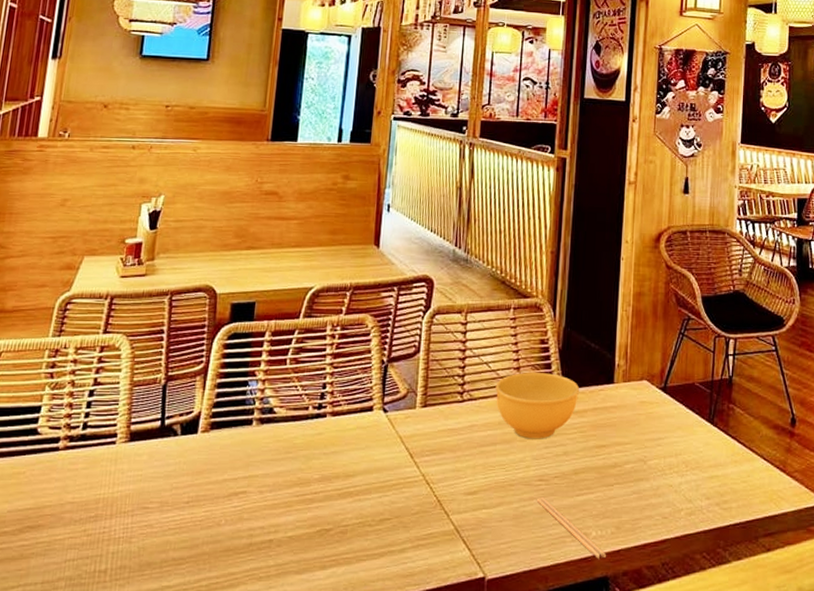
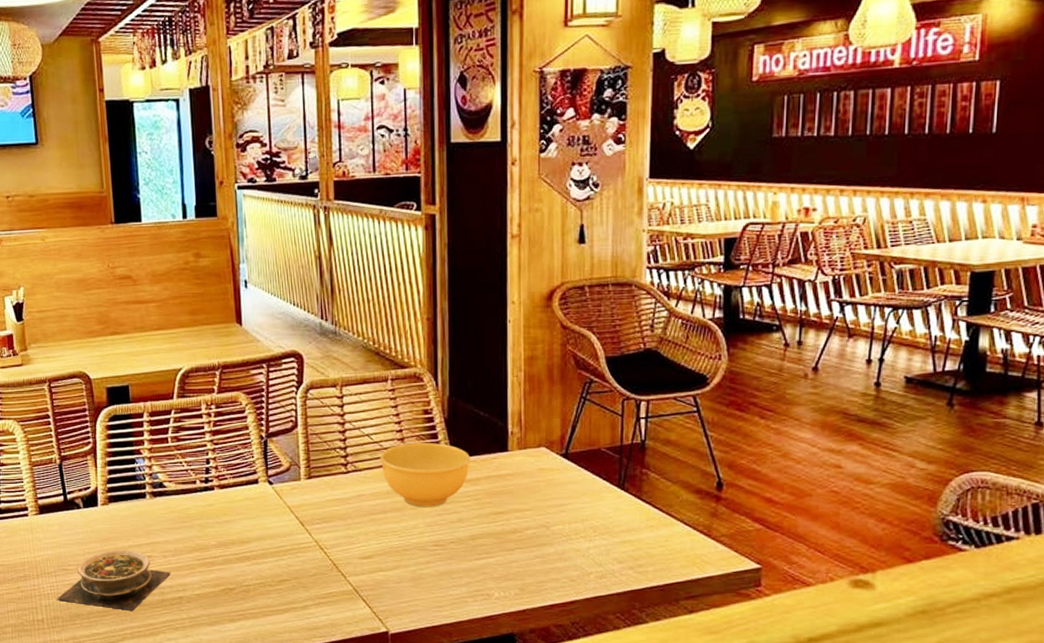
soup bowl: none [127,484,265,557] -> present [56,549,171,611]
chopsticks: present [536,498,607,560] -> none [433,561,512,618]

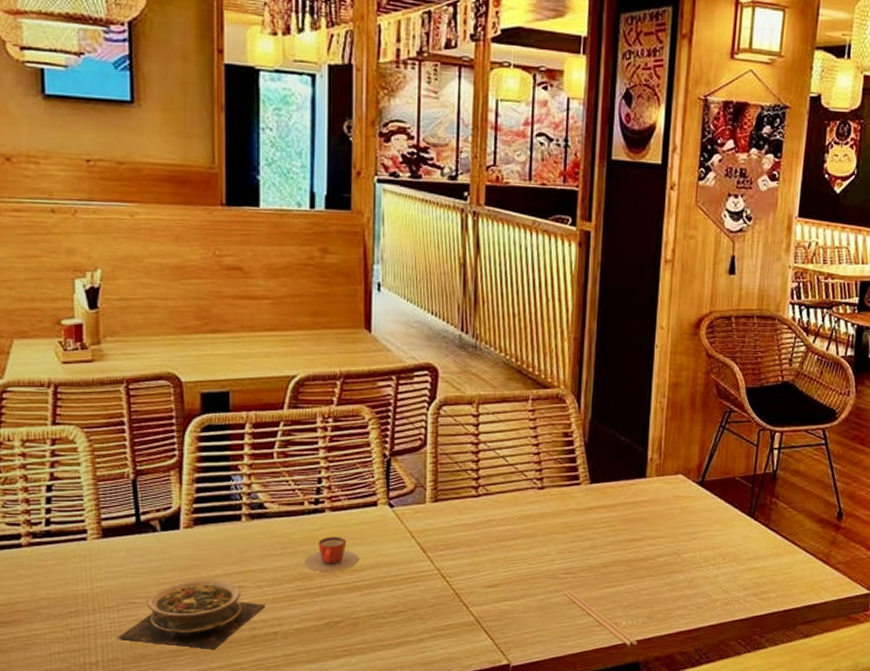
teacup: none [199,512,247,543] -> present [303,537,360,571]
soup bowl: present [380,442,471,507] -> none [514,466,609,534]
chopsticks: none [433,561,512,618] -> present [562,590,638,647]

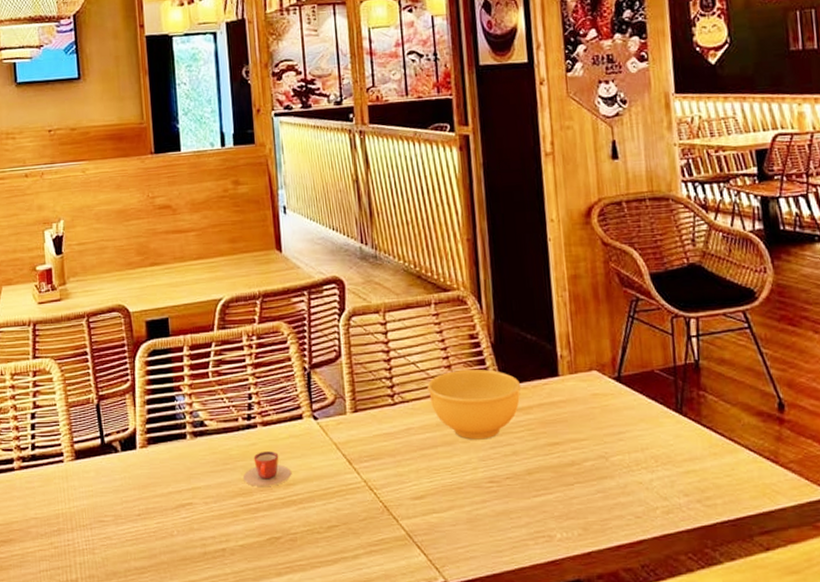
soup bowl: present [117,579,265,649] -> none [91,496,213,566]
soup bowl: none [514,466,609,534] -> present [427,369,521,440]
chopsticks: present [562,590,638,647] -> none [489,500,577,563]

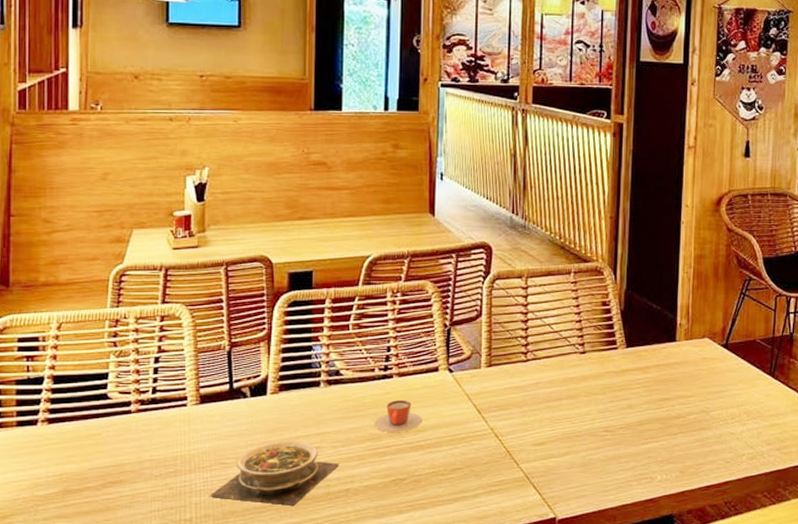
soup bowl: none [91,496,213,566] -> present [209,440,339,506]
soup bowl: present [427,369,521,440] -> none [559,332,643,394]

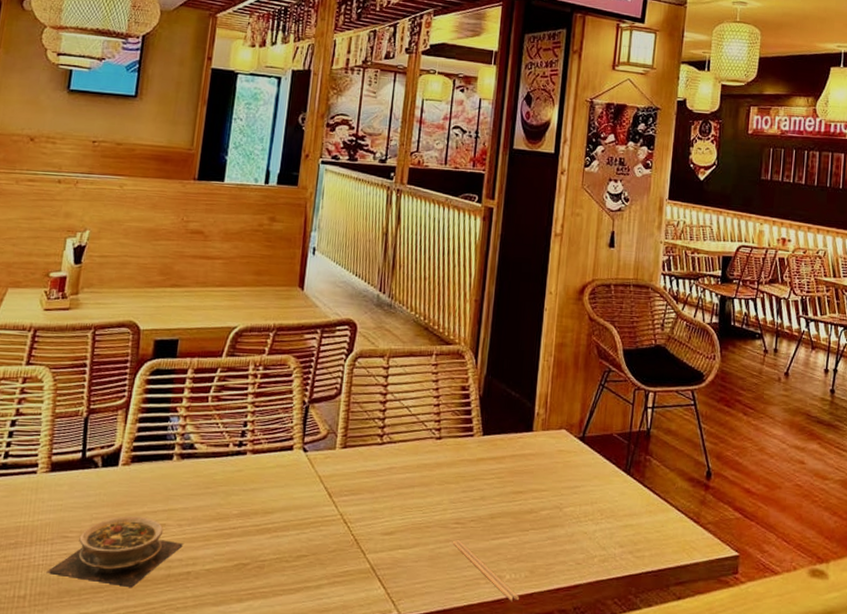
teacup: present [373,400,423,432] -> none [222,478,272,513]
chopsticks: none [602,447,672,500] -> present [452,540,520,602]

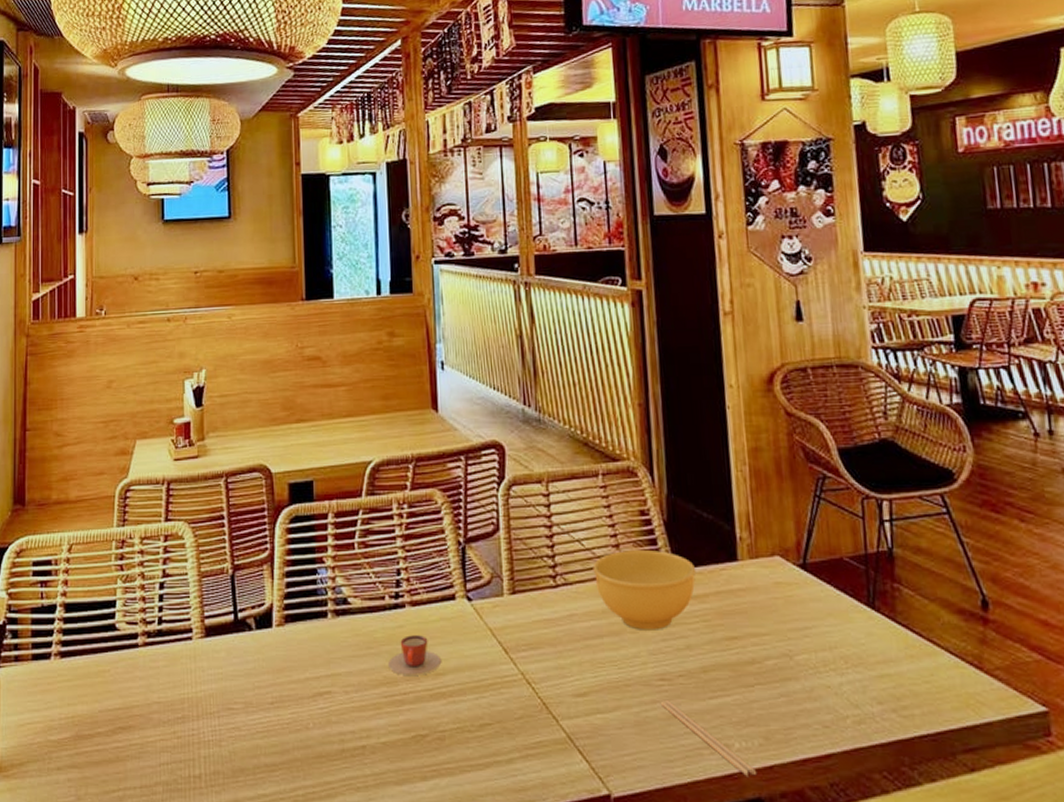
soup bowl: present [46,515,183,587] -> none [217,683,353,764]
teacup: none [222,478,272,513] -> present [387,635,442,675]
soup bowl: none [415,417,499,484] -> present [593,549,696,630]

